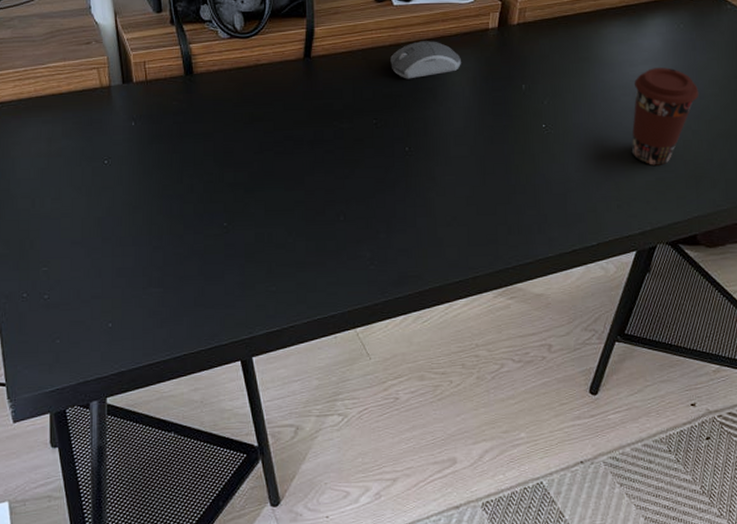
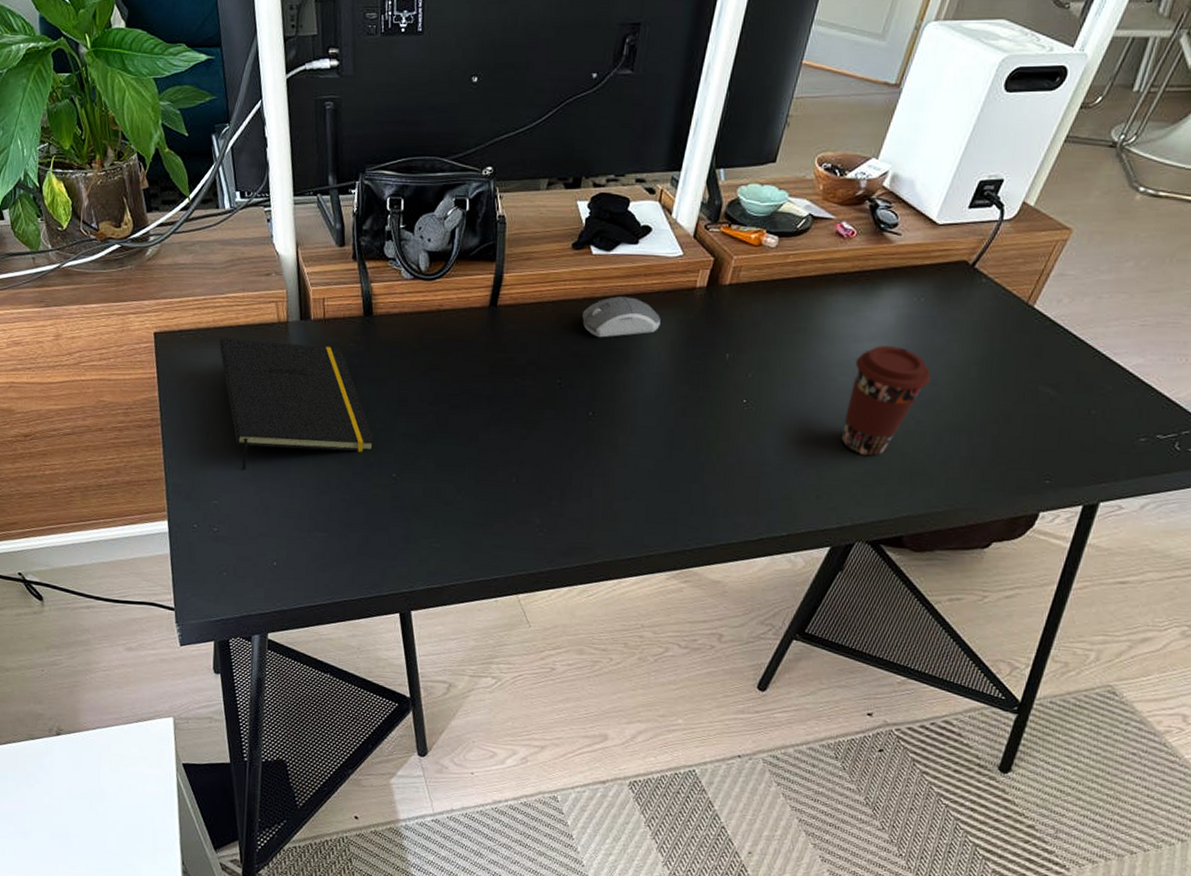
notepad: none [42,106,205,234] -> present [219,338,376,471]

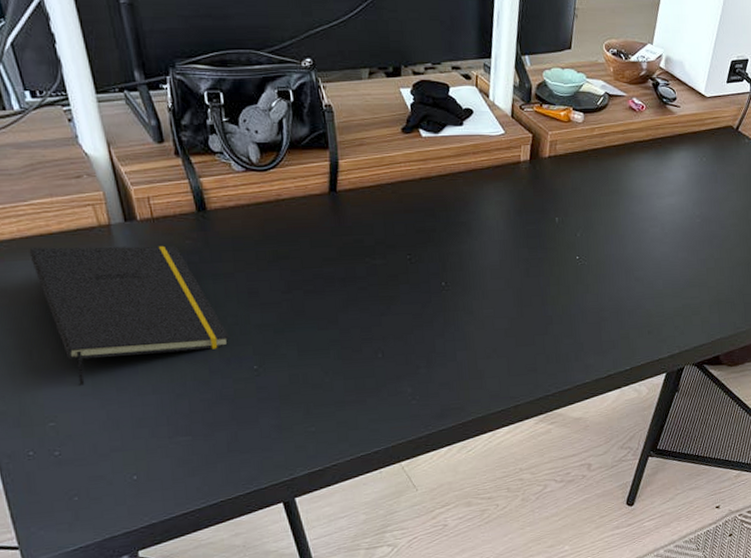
computer mouse: present [582,296,661,338] -> none [421,174,494,213]
coffee cup: present [841,346,931,456] -> none [660,199,721,293]

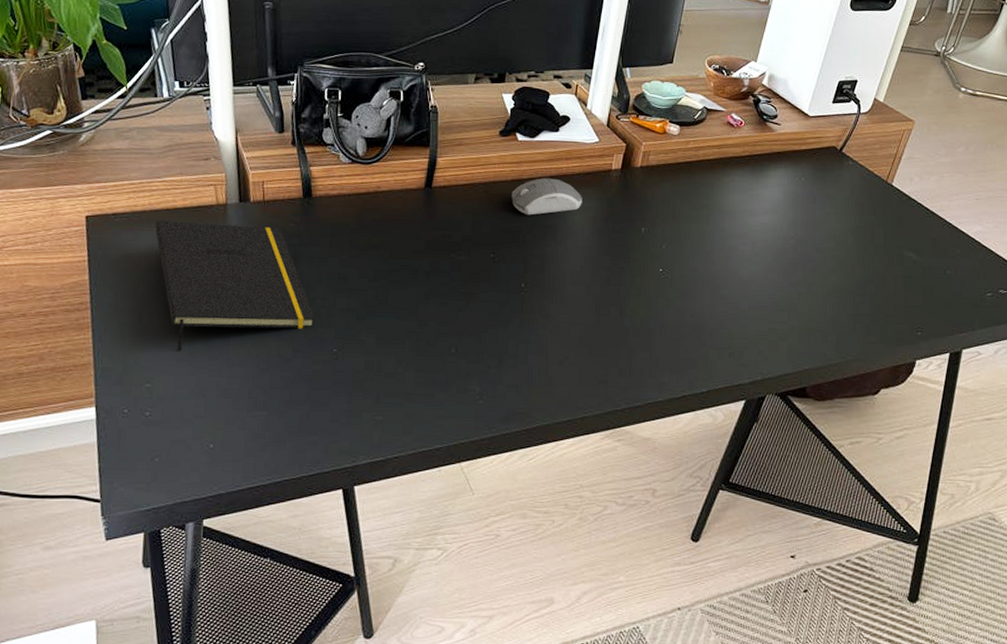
computer mouse: none [421,174,494,213] -> present [511,178,582,215]

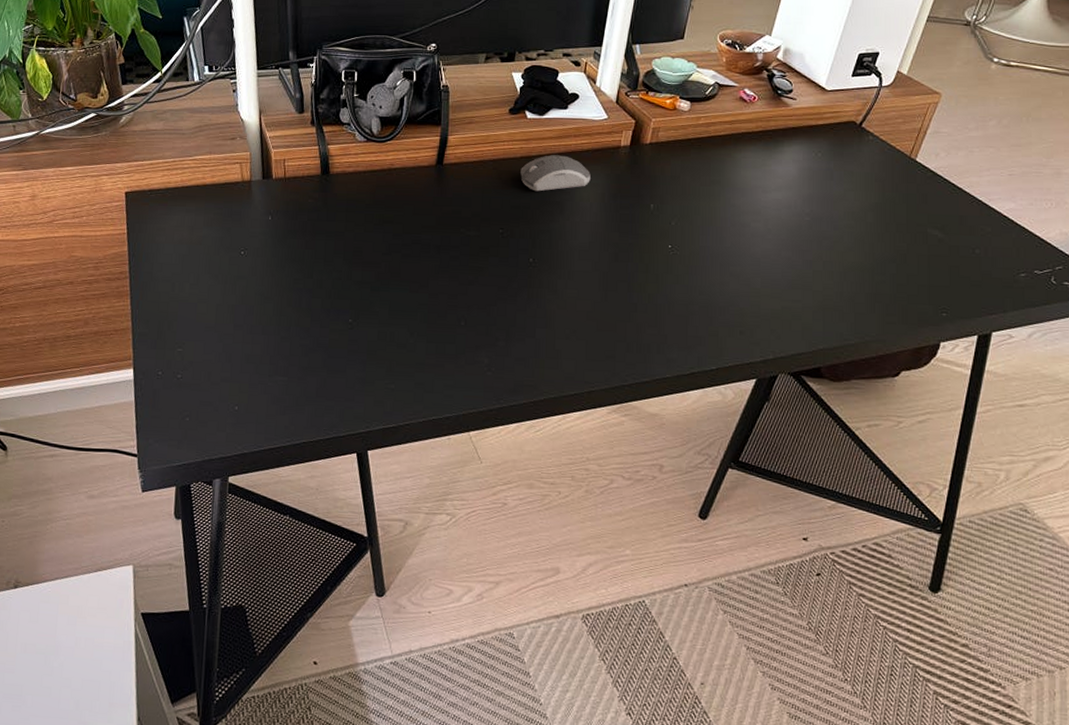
notepad: present [155,220,316,352] -> none [186,196,333,319]

